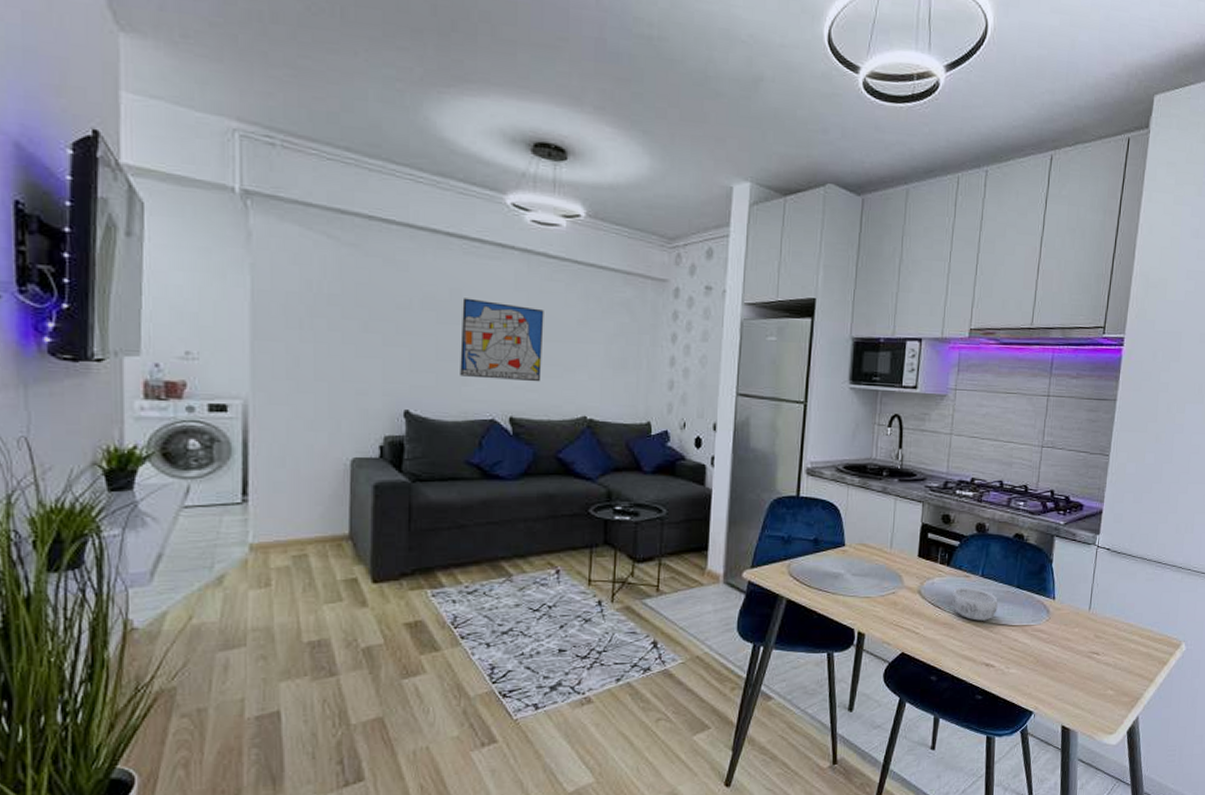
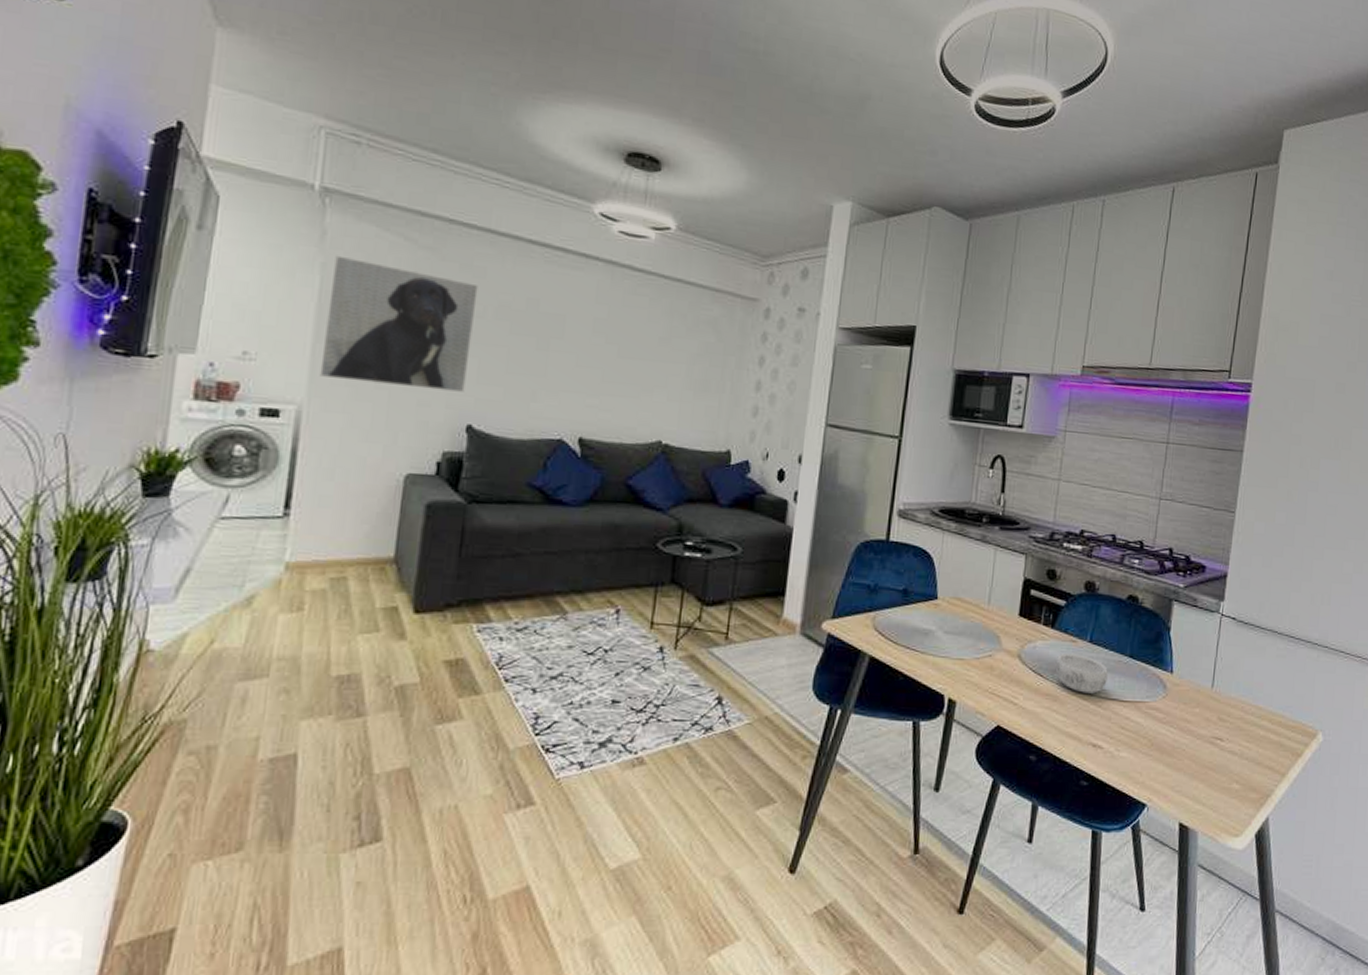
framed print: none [260,255,402,380] -> present [319,255,478,392]
wall art: present [460,298,544,382] -> none [530,308,625,402]

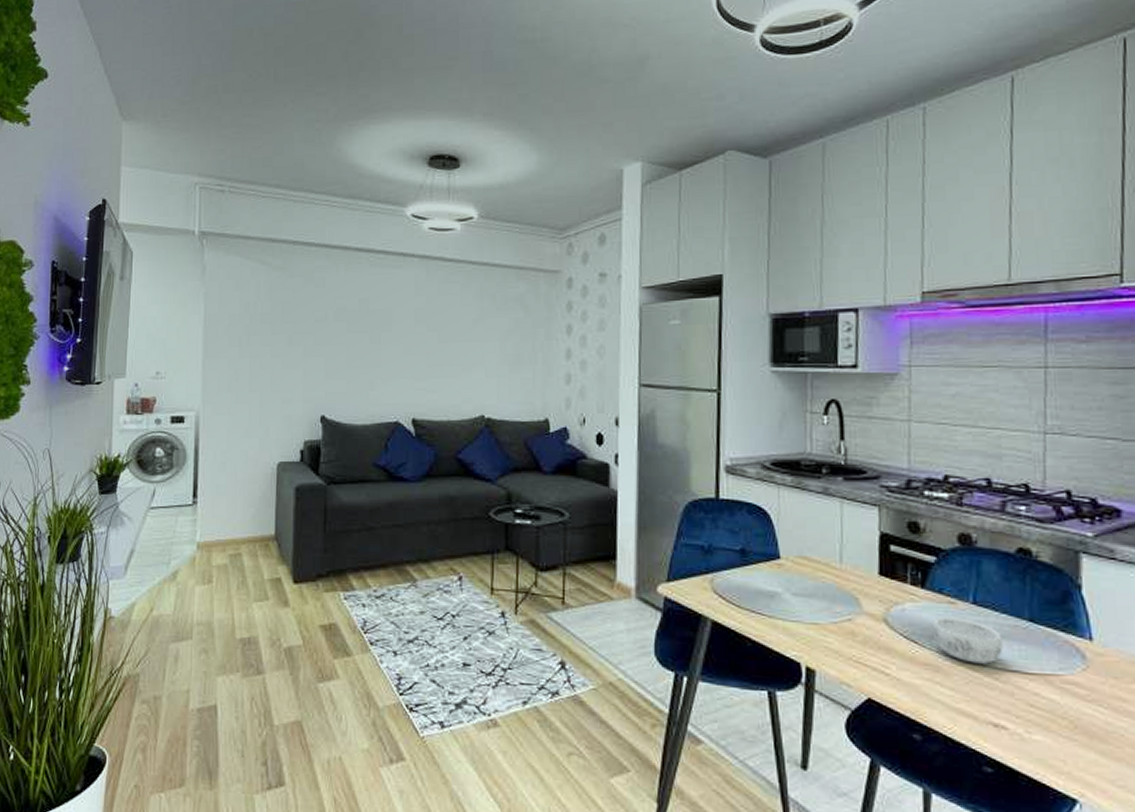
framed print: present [319,255,478,392] -> none [209,285,320,388]

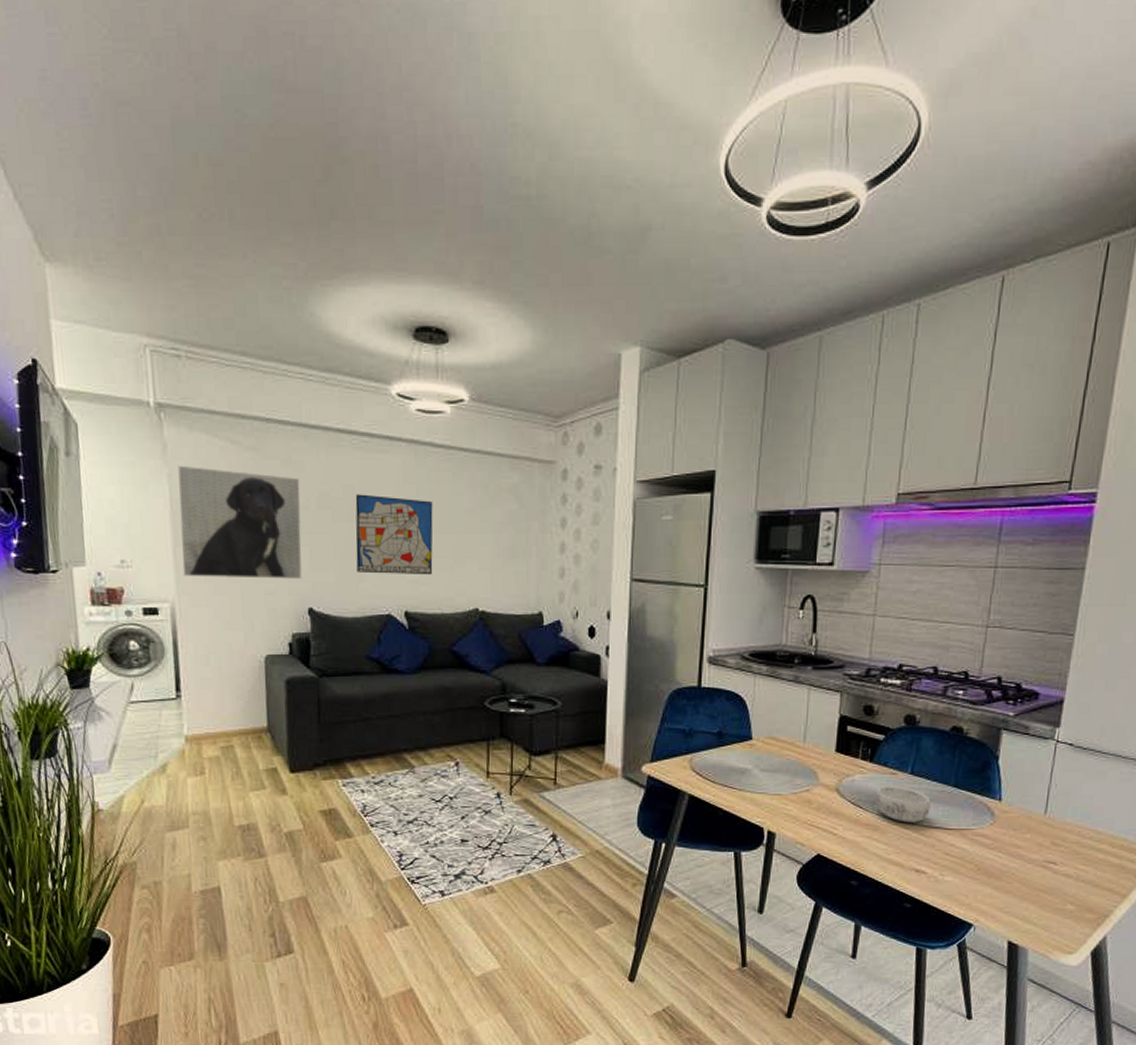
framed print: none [209,285,320,388] -> present [178,465,302,579]
wall art: none [368,306,442,383] -> present [355,494,433,575]

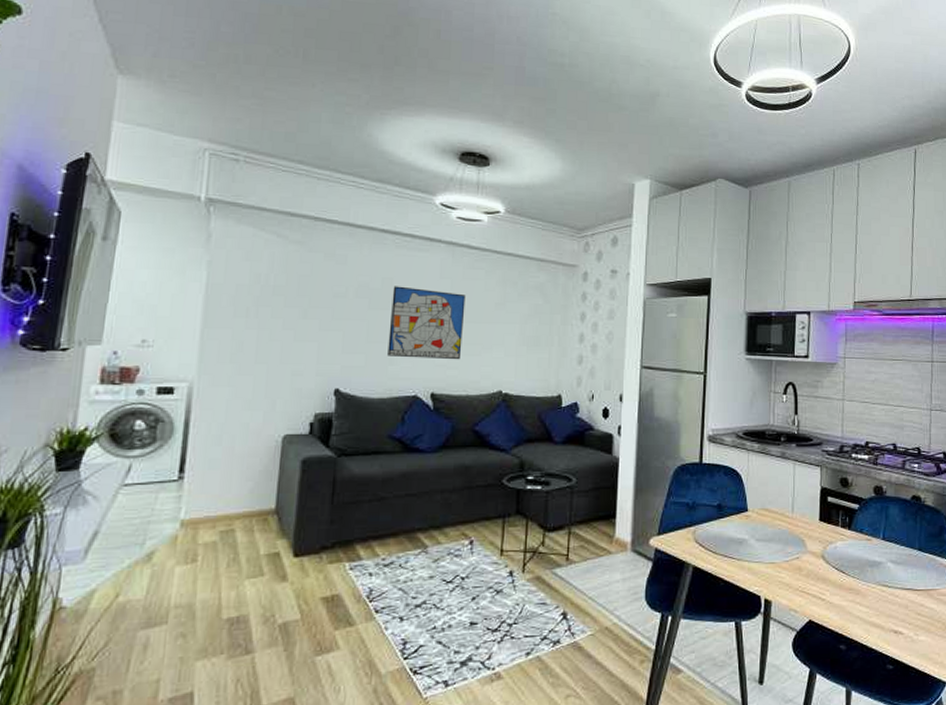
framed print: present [178,465,302,579] -> none [208,253,341,361]
decorative bowl: present [875,786,931,823] -> none [855,551,901,586]

